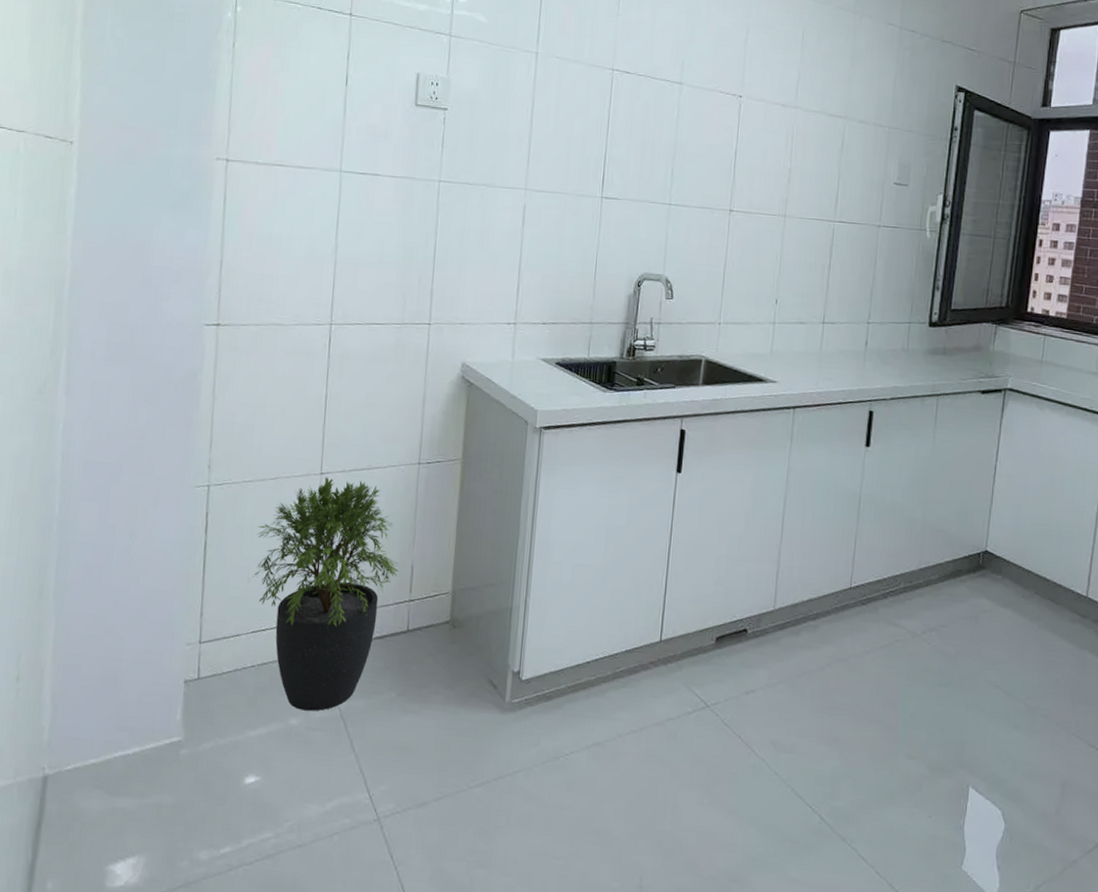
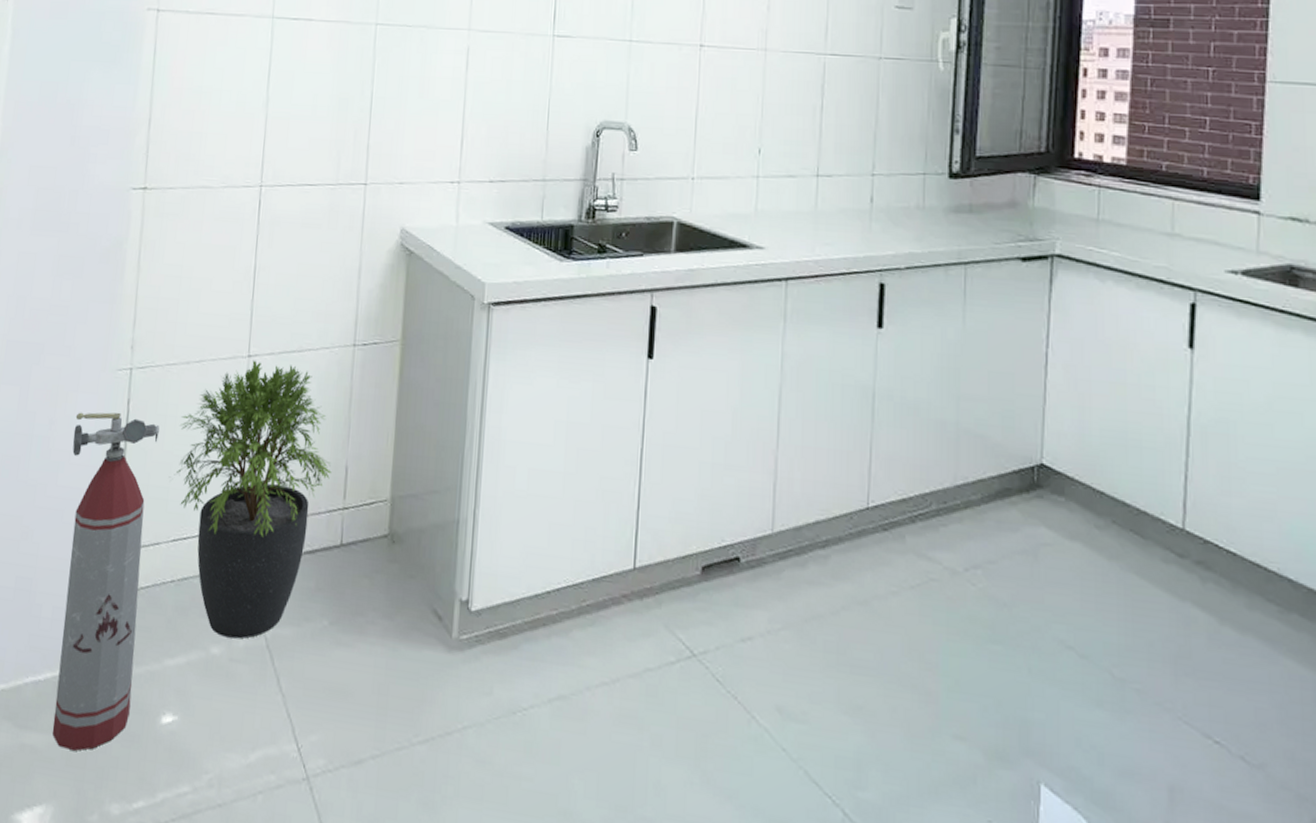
fire extinguisher: none [142,523,237,810] -> present [53,412,160,751]

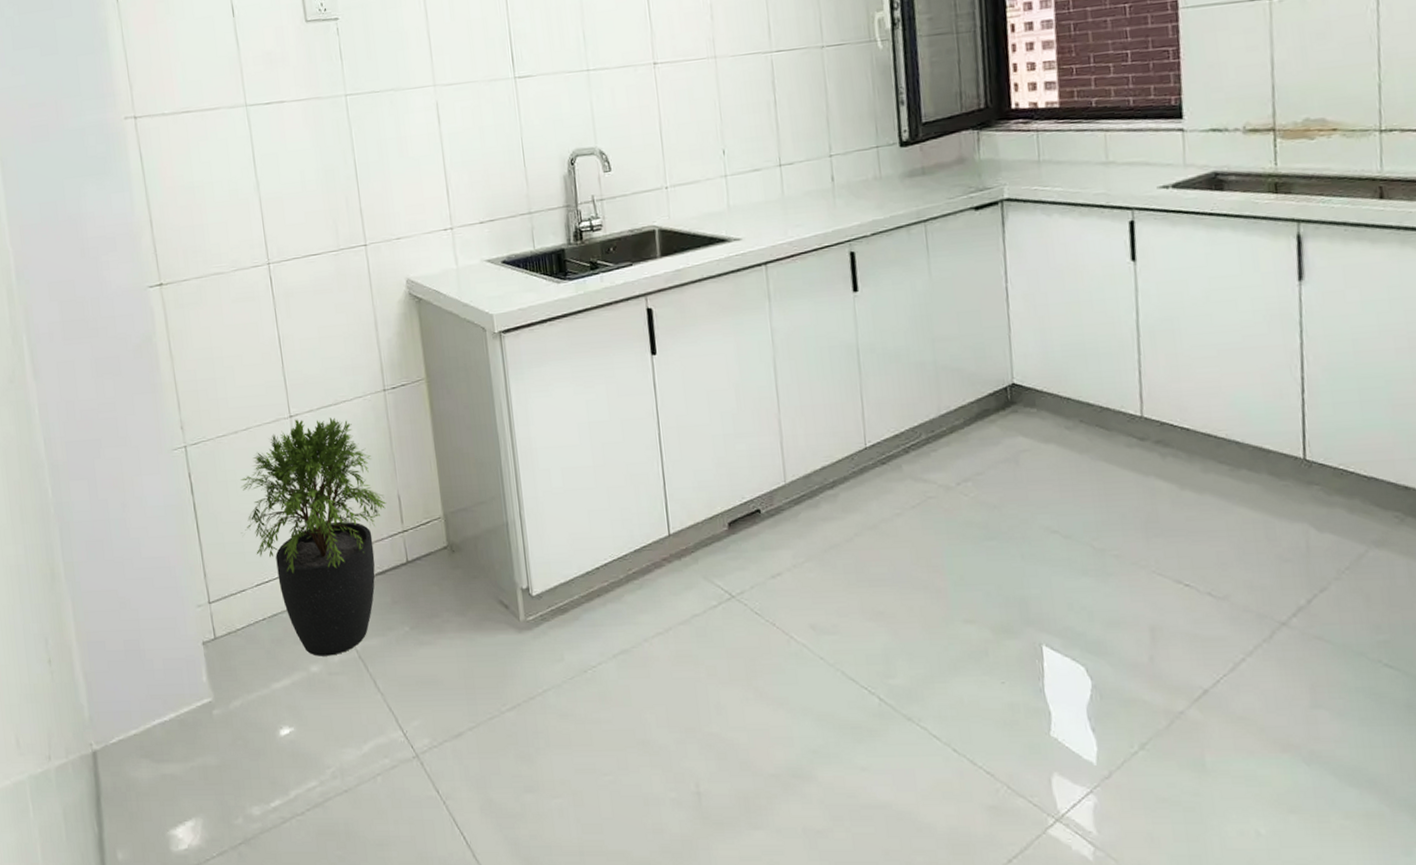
fire extinguisher: present [53,412,160,751] -> none [144,486,251,771]

